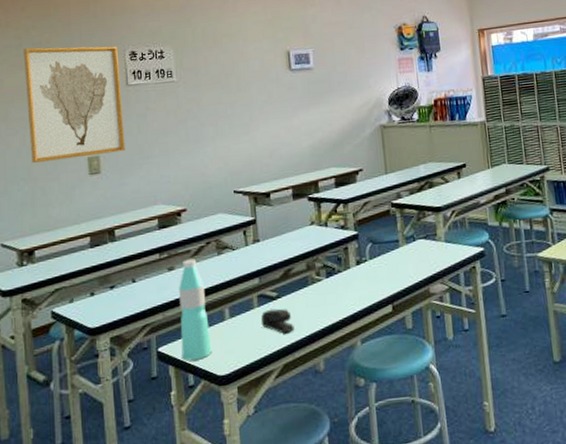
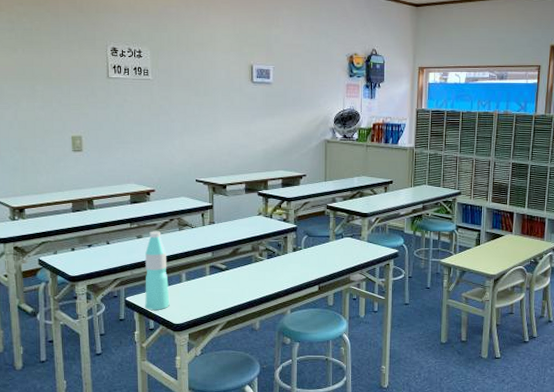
wall art: present [24,46,125,163] -> none [16,33,105,136]
stapler: present [261,308,294,334] -> none [212,278,238,298]

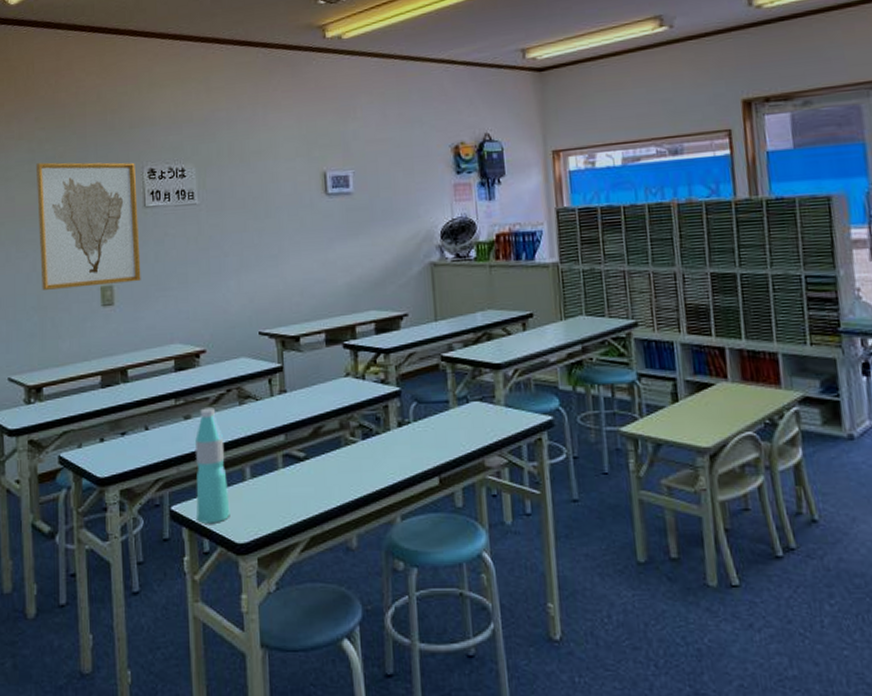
wall art: none [16,33,105,136] -> present [37,162,141,290]

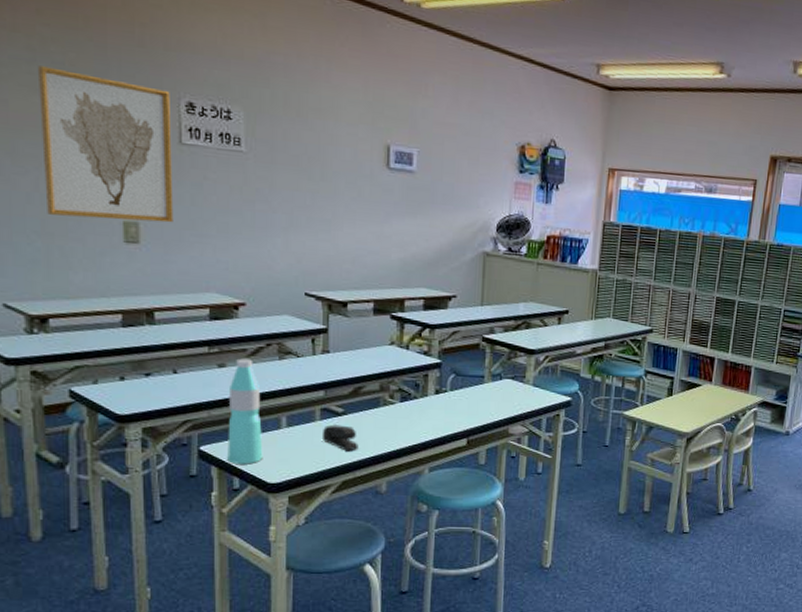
stapler: none [286,471,324,502] -> present [323,424,359,451]

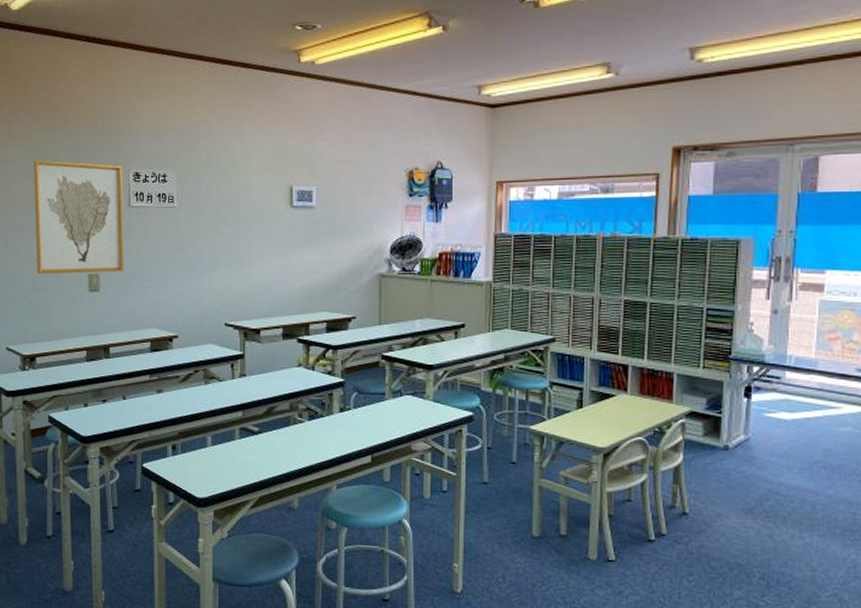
water bottle: present [227,358,263,464] -> none [164,384,193,480]
stapler: present [323,424,359,451] -> none [242,443,273,468]

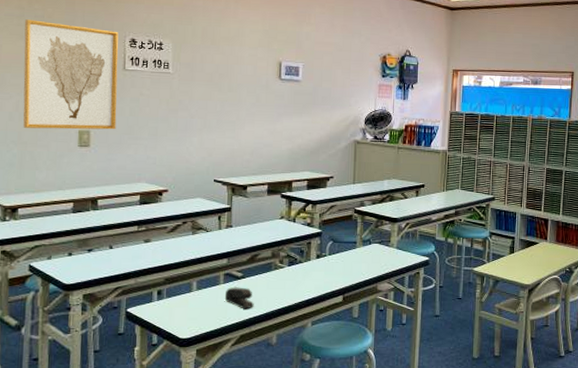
stapler: none [242,443,273,468] -> present [225,287,254,309]

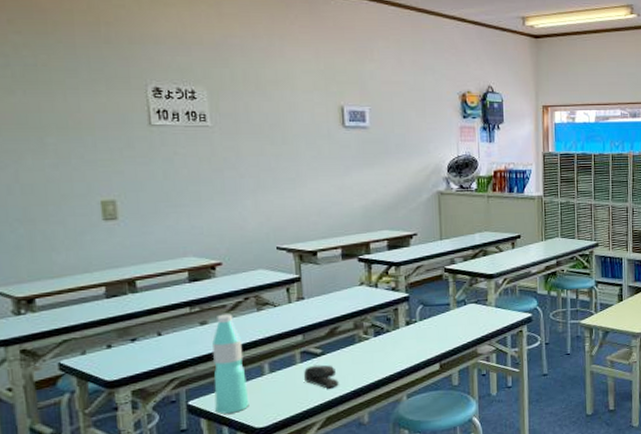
wall art: present [23,19,118,130] -> none [12,69,148,202]
water bottle: none [148,235,177,323] -> present [212,314,250,414]

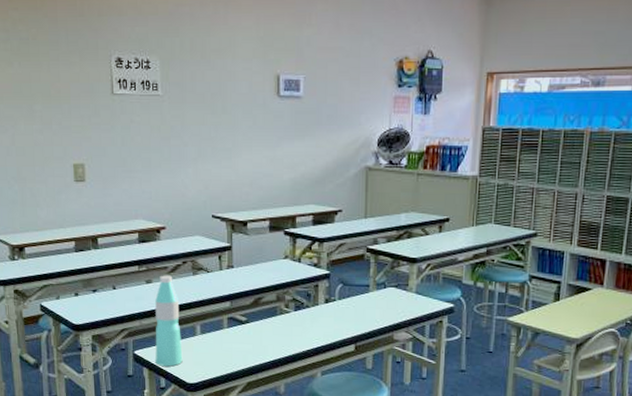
stapler: present [304,364,339,389] -> none [230,332,260,356]

